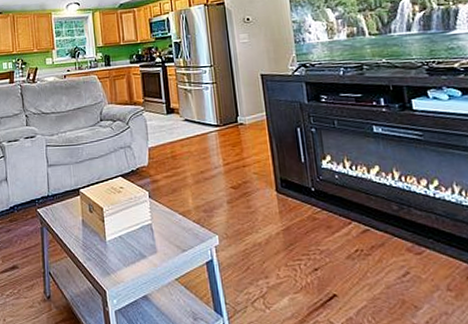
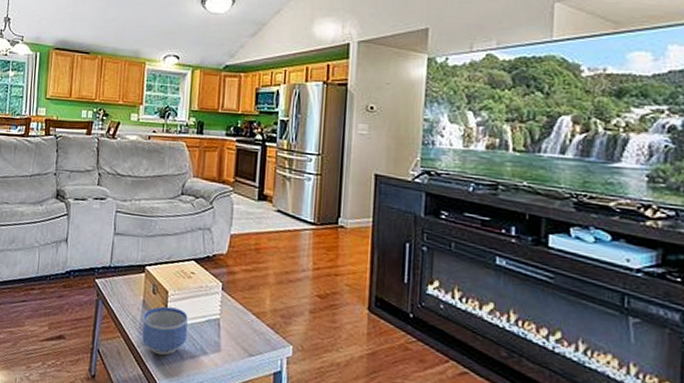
bowl: none [85,221,126,267] -> present [142,306,188,355]

